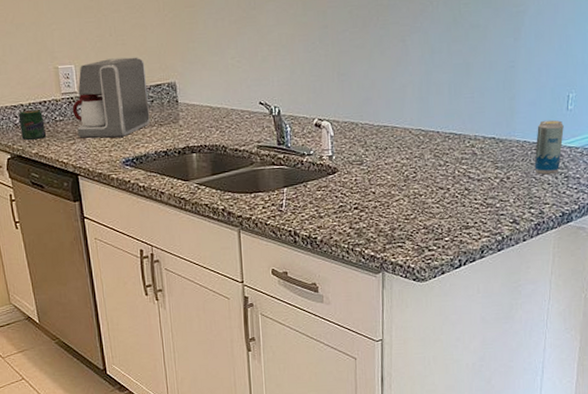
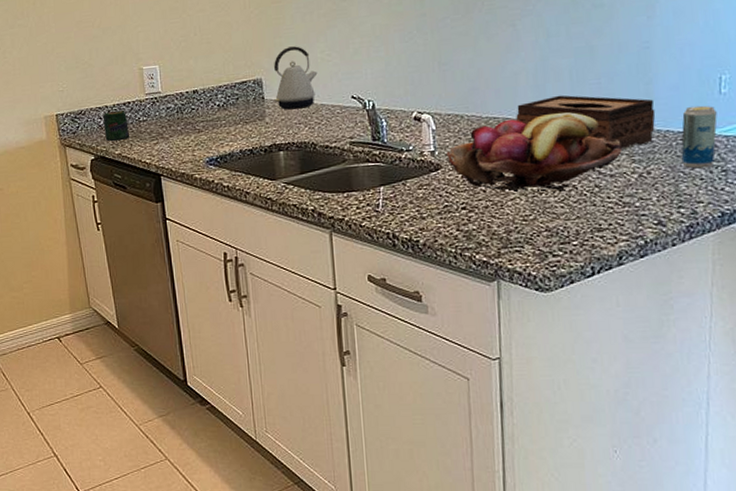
coffee maker: present [72,57,150,138] -> none [155,54,235,138]
kettle: none [187,51,228,114] -> present [274,46,318,110]
fruit basket: none [342,123,488,194] -> present [446,112,622,192]
tissue box: none [403,107,516,157] -> present [516,95,656,150]

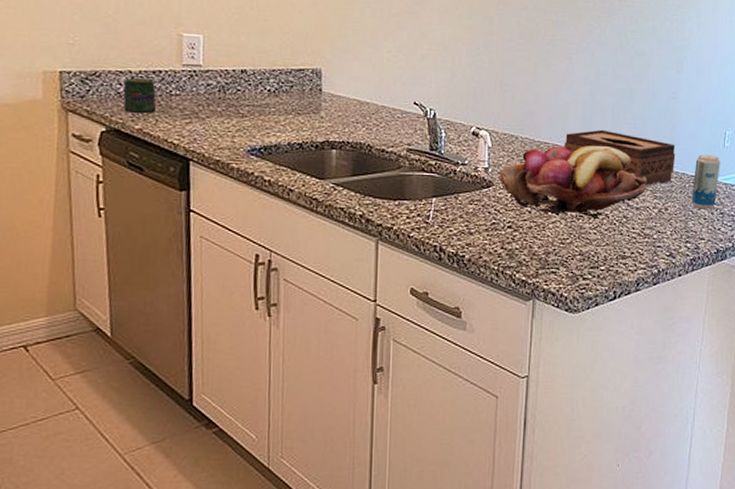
kettle: present [274,46,318,110] -> none [332,41,382,107]

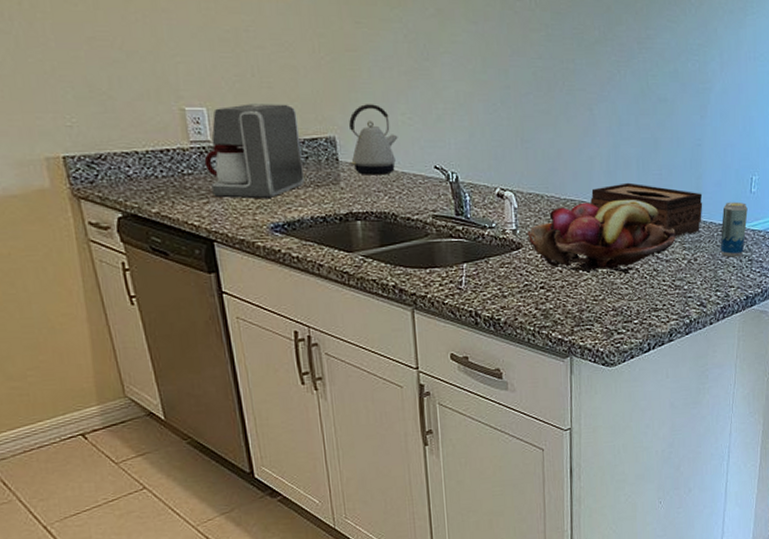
jar: present [123,77,157,113] -> none [131,158,171,196]
coffee maker: none [193,33,288,123] -> present [204,104,304,199]
kettle: none [332,41,382,107] -> present [349,104,398,175]

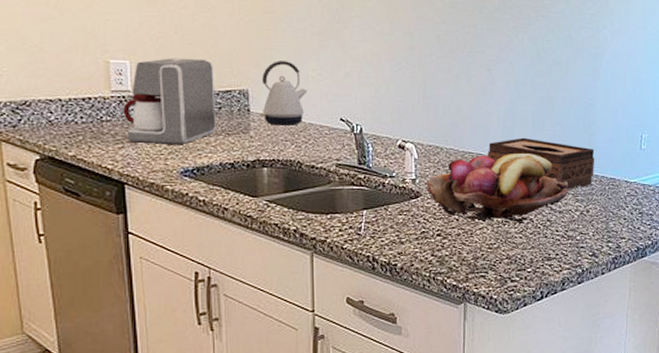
beverage can: present [720,201,748,258] -> none [611,157,638,210]

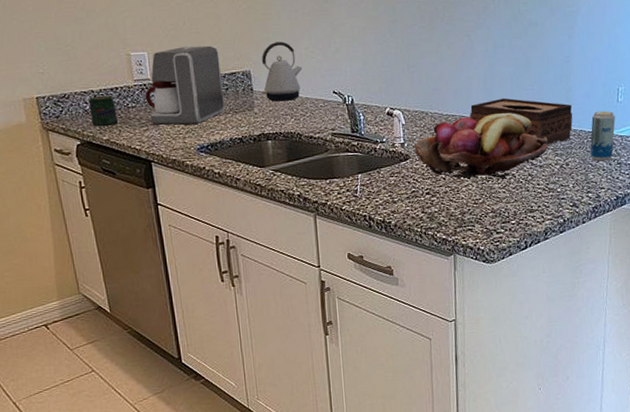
jar: none [54,105,89,140] -> present [88,95,119,126]
beverage can: none [611,157,638,210] -> present [590,111,616,162]

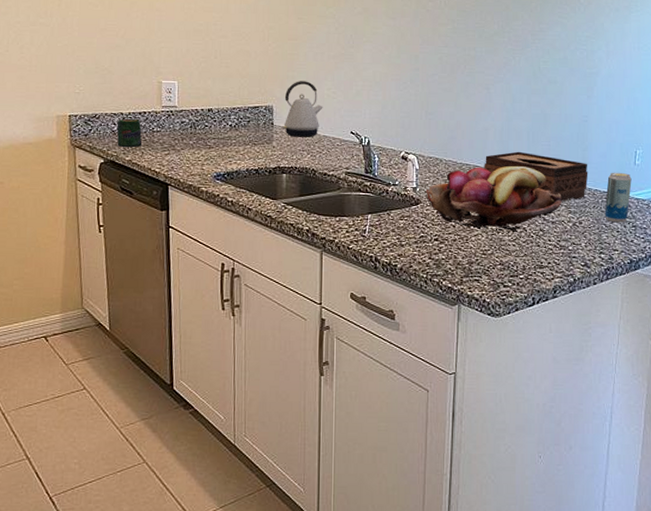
coffee maker: present [145,45,225,125] -> none [170,79,246,153]

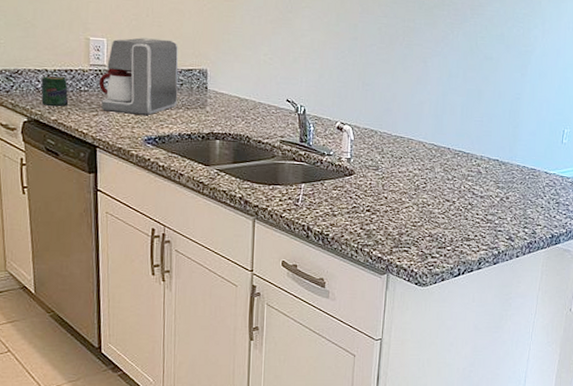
coffee maker: none [170,79,246,153] -> present [98,38,179,116]
kettle: present [282,81,323,137] -> none [216,44,259,104]
fruit basket: present [426,166,562,231] -> none [360,140,491,204]
tissue box: present [484,151,588,202] -> none [418,126,518,177]
beverage can: present [604,172,632,223] -> none [530,150,558,199]

